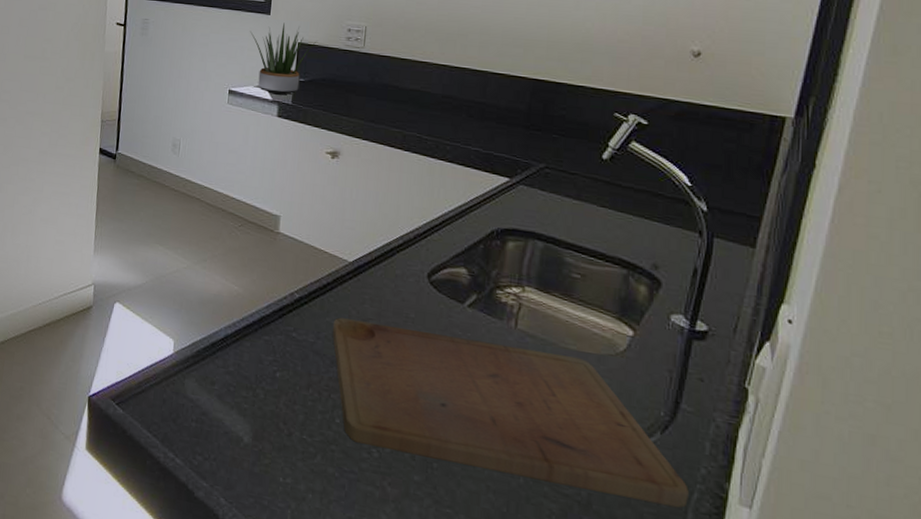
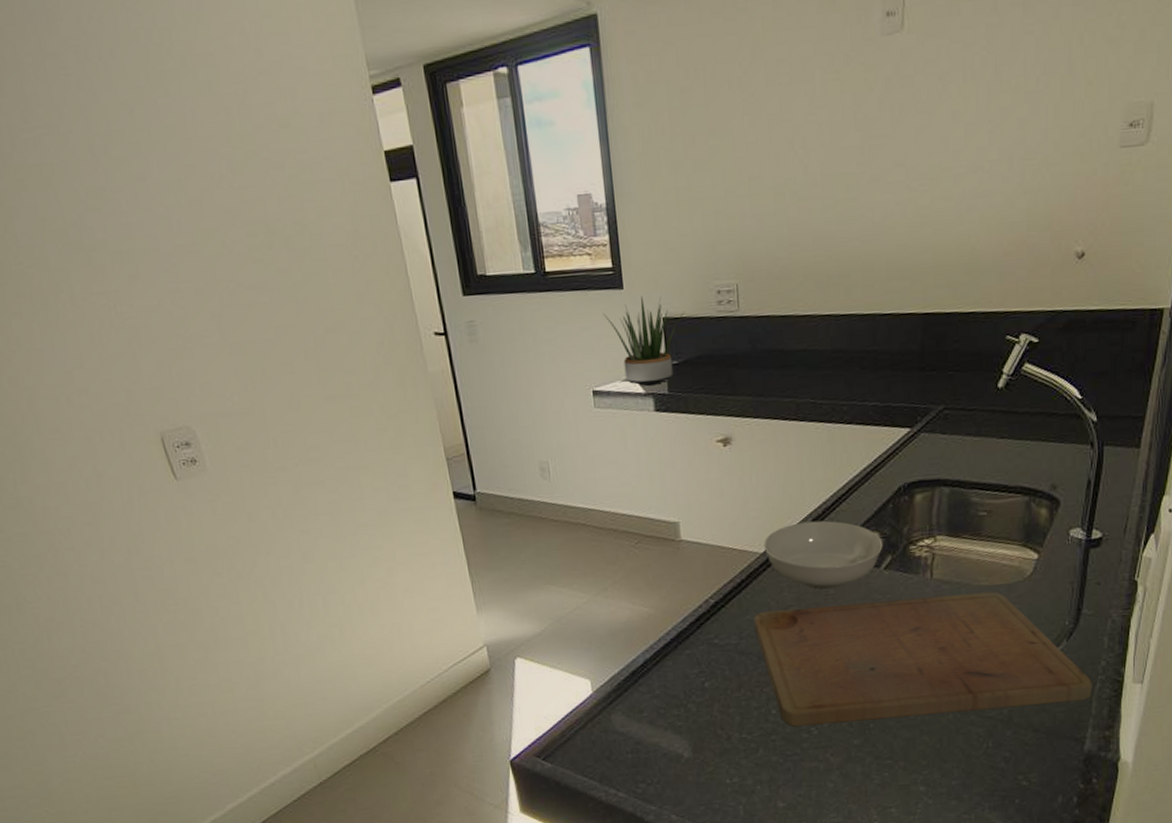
bowl: none [353,241,470,313] -> present [763,520,883,589]

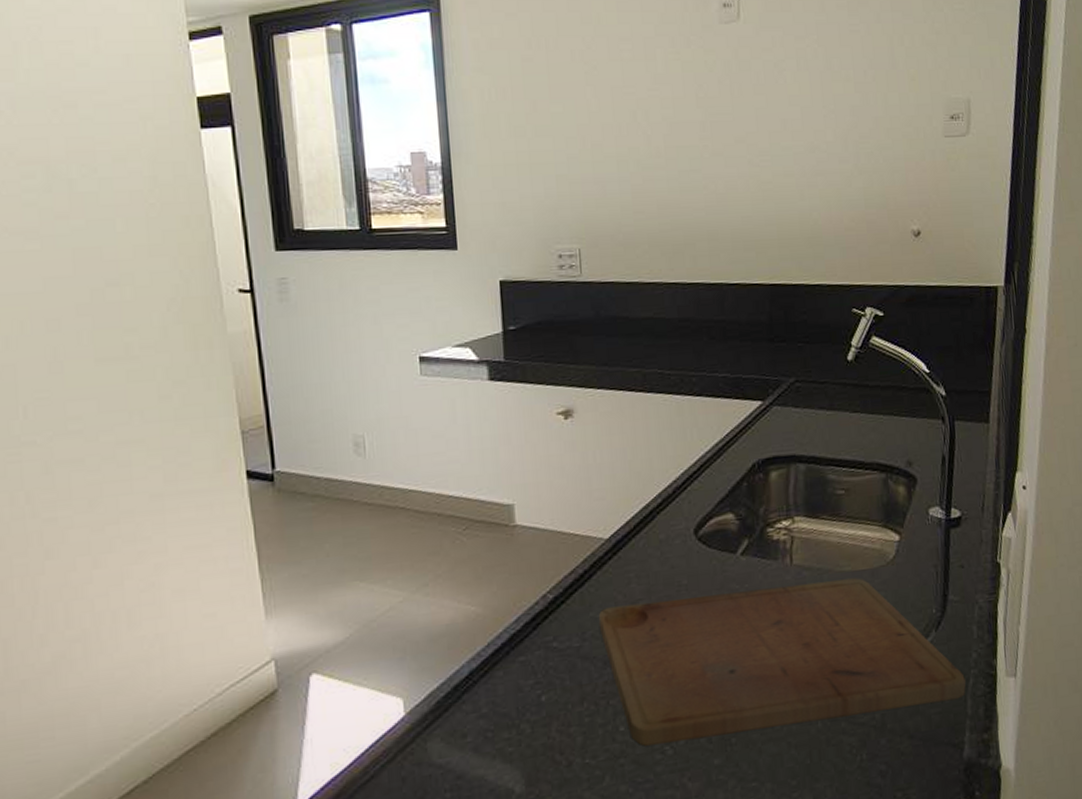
potted plant: present [603,296,685,386] -> none [435,257,523,353]
bowl: present [763,520,883,589] -> none [608,501,739,580]

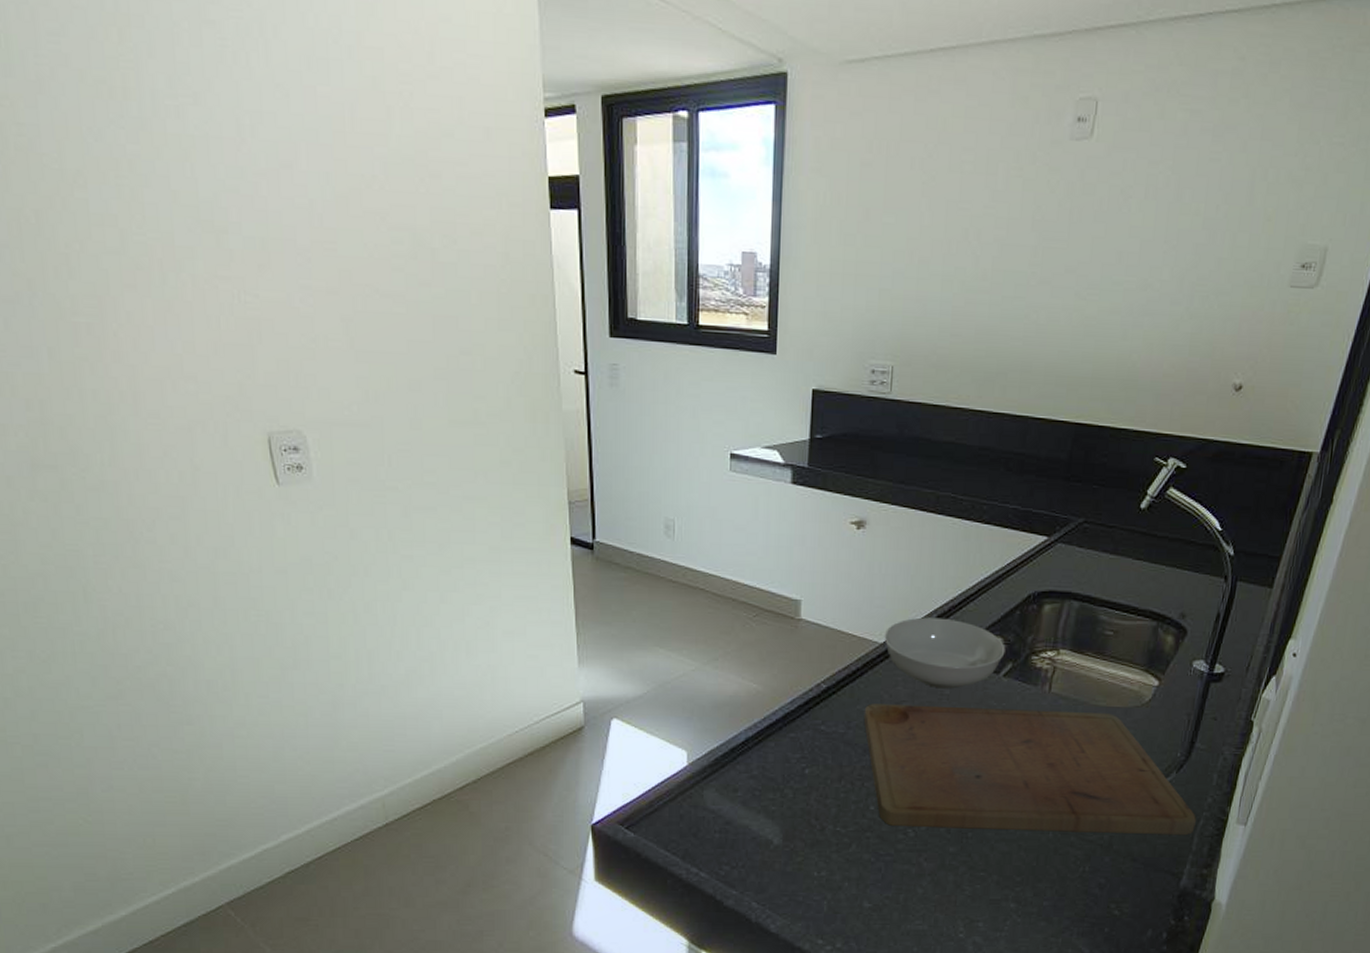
bowl: none [608,501,739,580] -> present [884,617,1006,689]

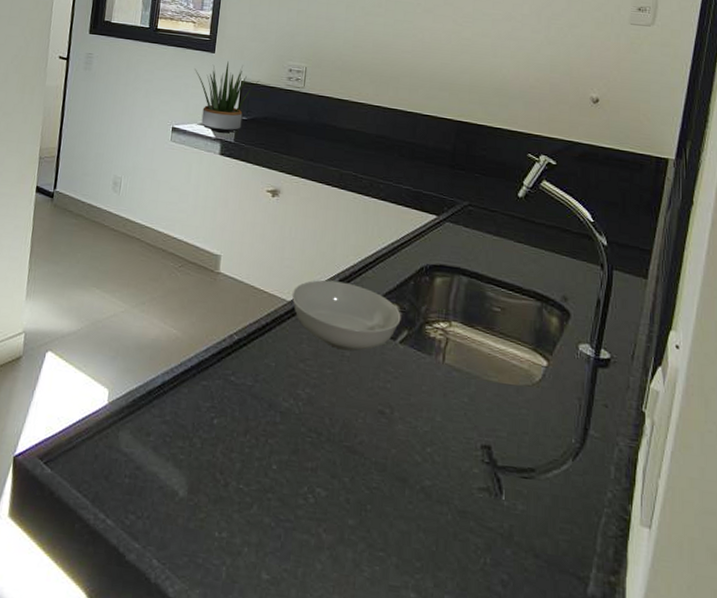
potted plant: none [752,364,835,457] -> present [195,61,260,133]
cutting board: present [863,704,1196,836] -> none [270,359,597,534]

